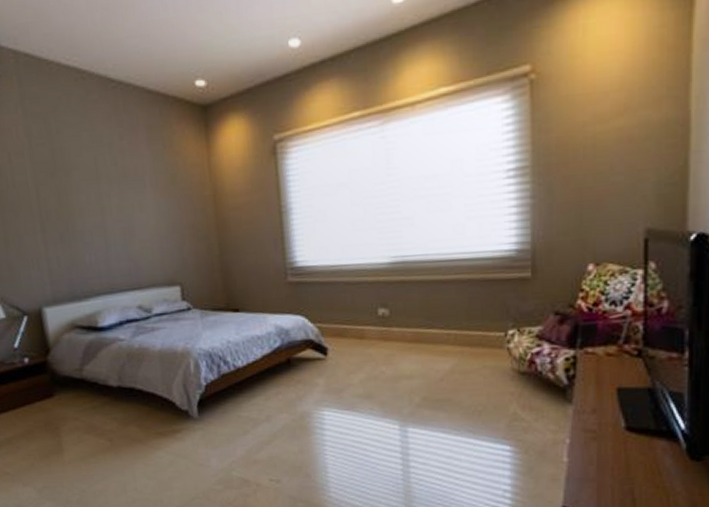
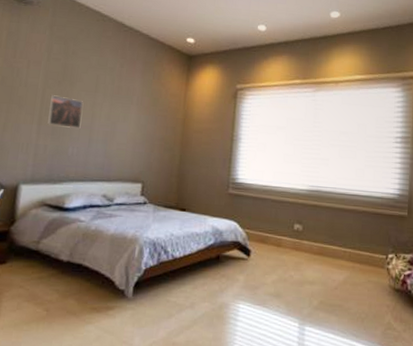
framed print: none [46,192,92,233] -> present [47,95,83,129]

